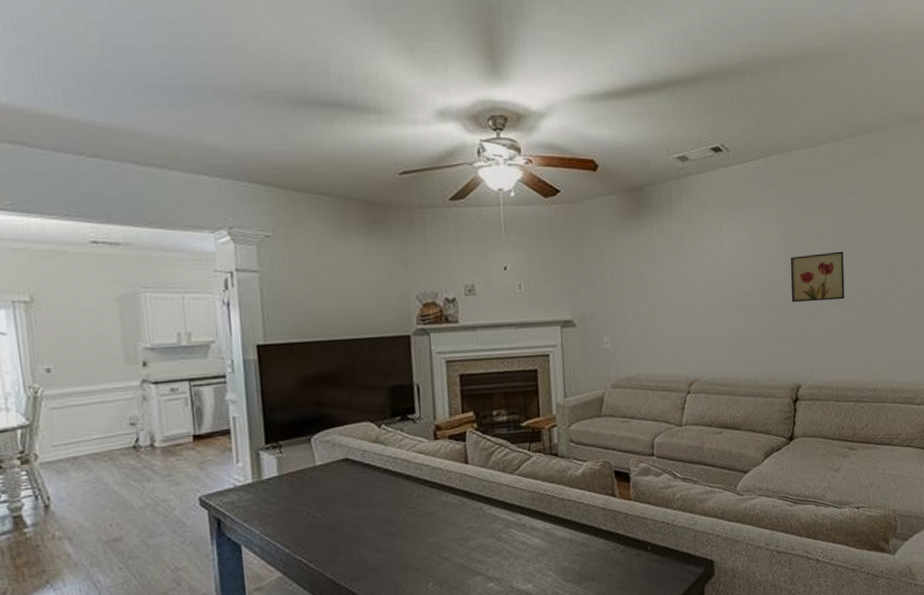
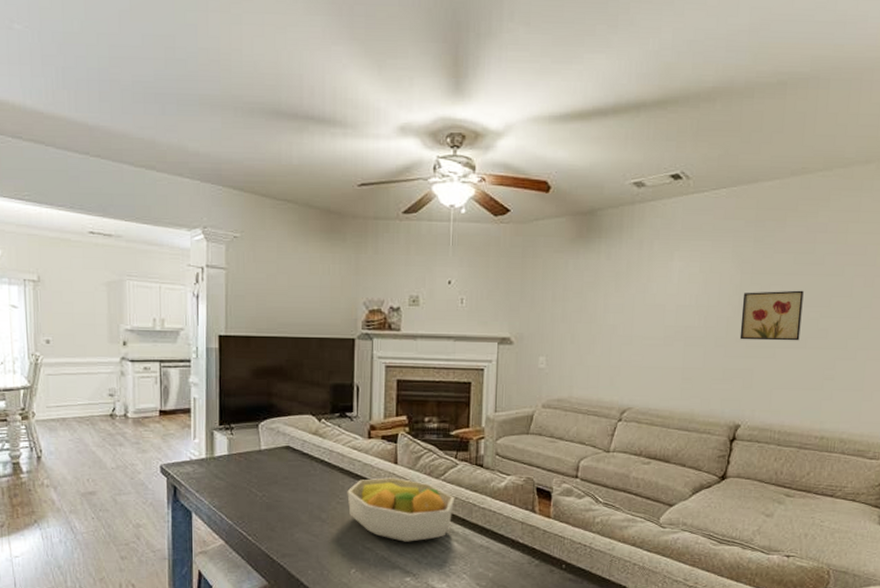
fruit bowl: none [416,478,533,546] -> present [347,477,455,542]

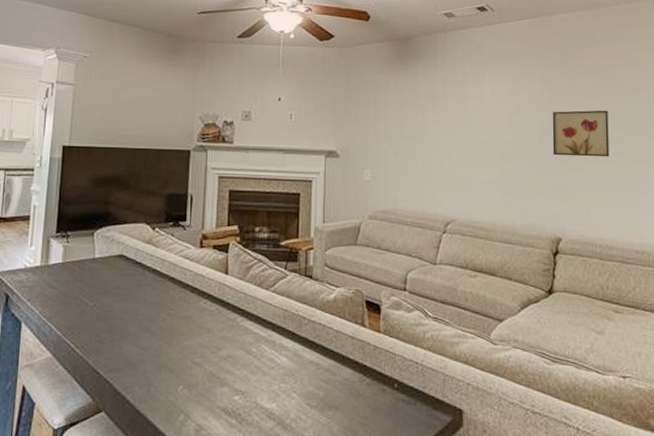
fruit bowl: present [347,477,455,542] -> none [177,288,285,357]

